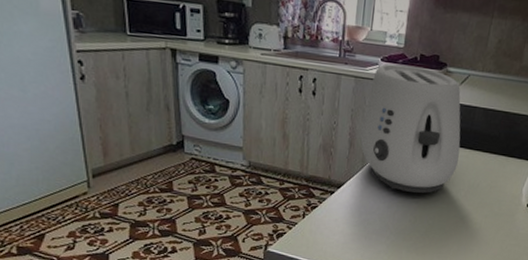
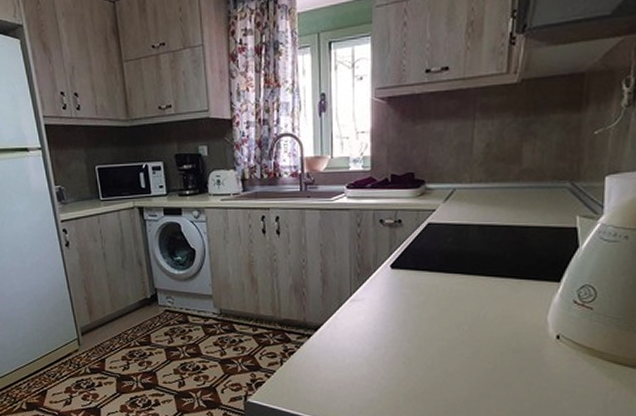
toaster: present [360,64,461,194] -> none [334,188,455,331]

